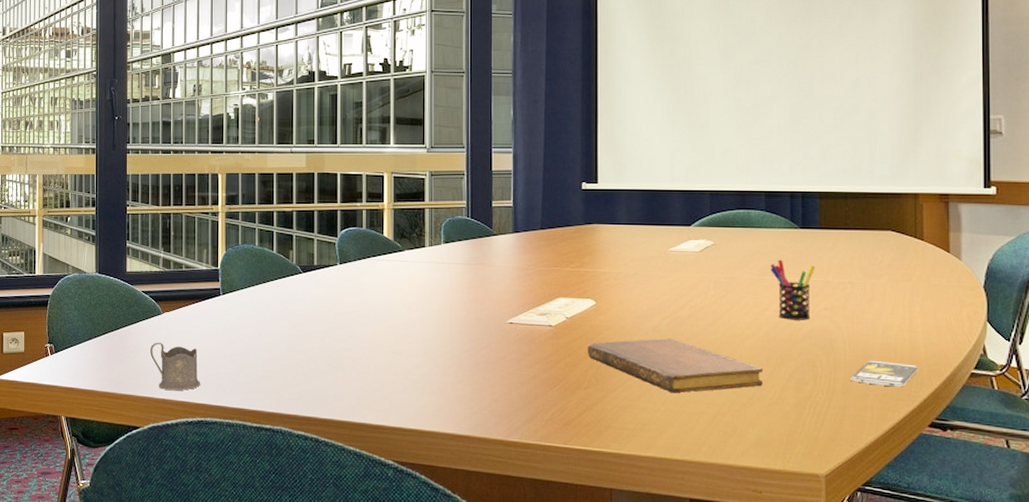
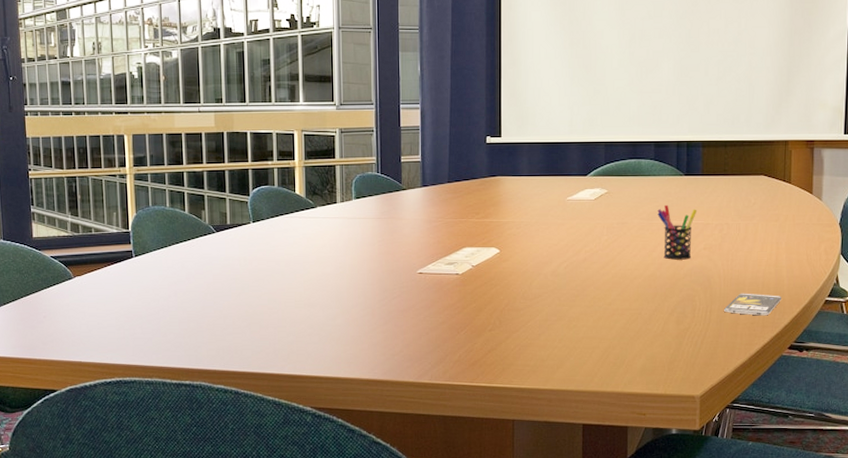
tea glass holder: present [150,342,201,391] -> none [63,306,118,353]
notebook: present [587,338,763,393] -> none [491,281,649,331]

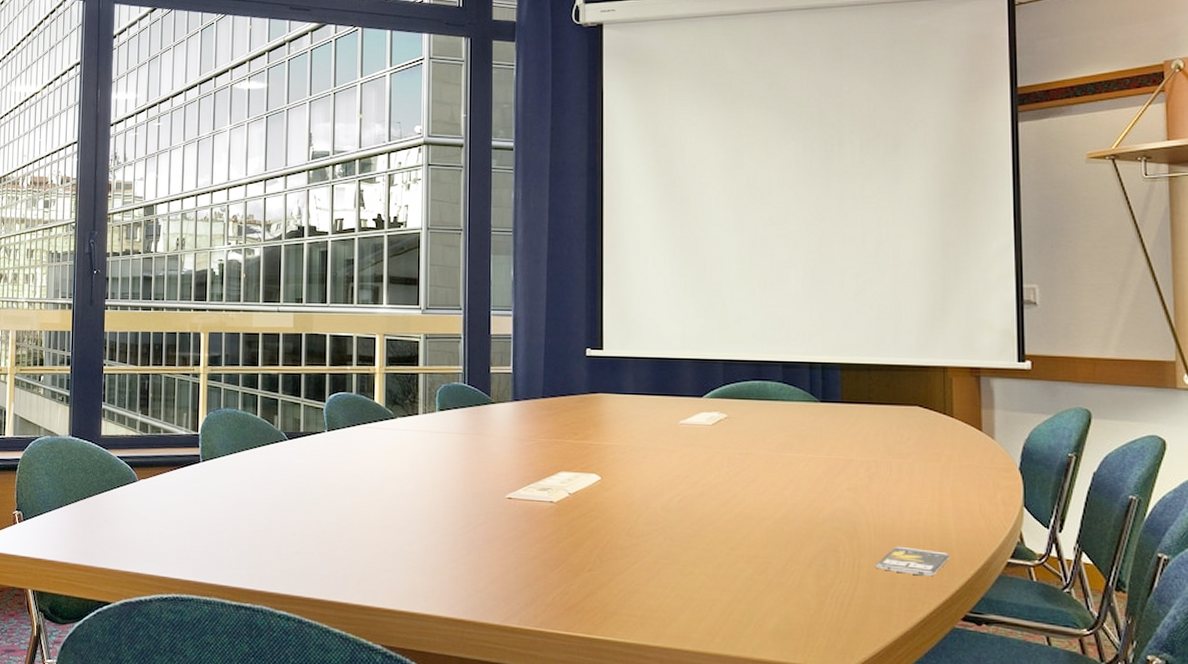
pen holder: present [657,204,698,260] -> none [788,435,838,502]

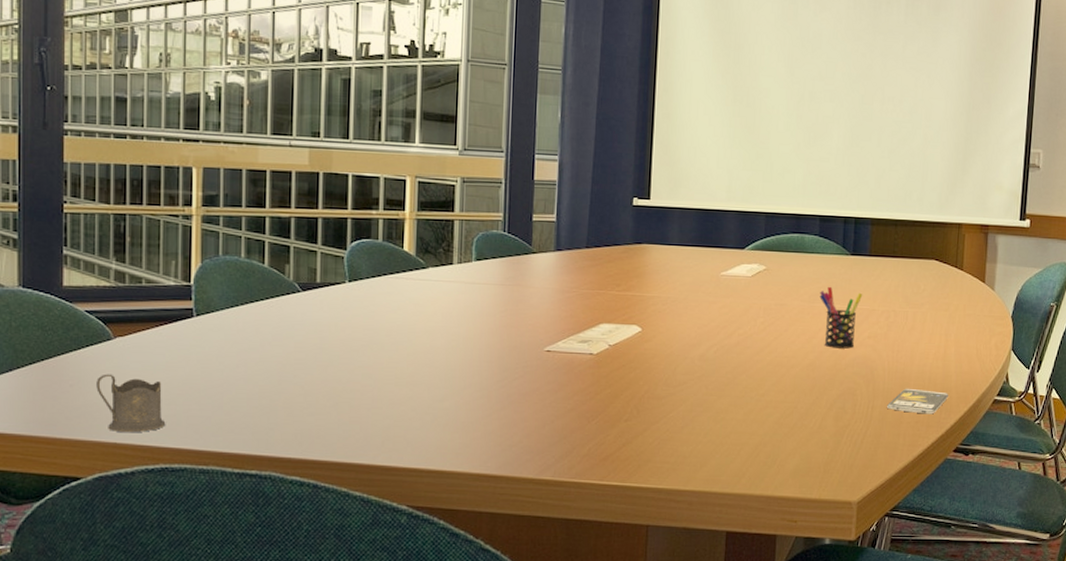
tea glass holder: none [124,511,177,565] -> present [96,374,166,433]
pen holder: none [788,435,838,502] -> present [819,286,863,349]

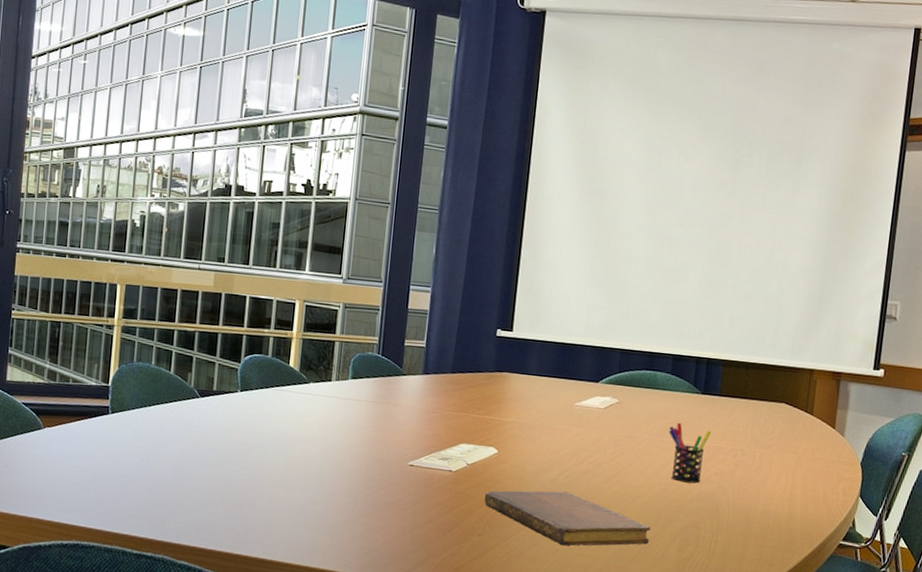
tea glass holder: present [96,374,166,433] -> none [26,458,80,511]
notebook: none [629,367,806,424] -> present [484,490,650,546]
smartphone: present [887,388,948,414] -> none [730,525,793,553]

